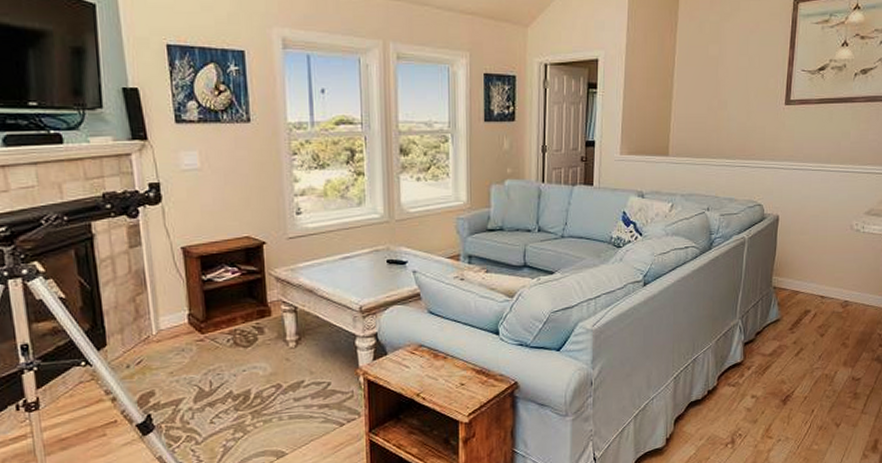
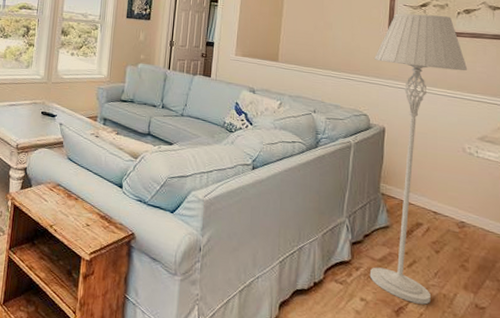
floor lamp: none [760,80,861,389] -> present [369,13,468,305]

